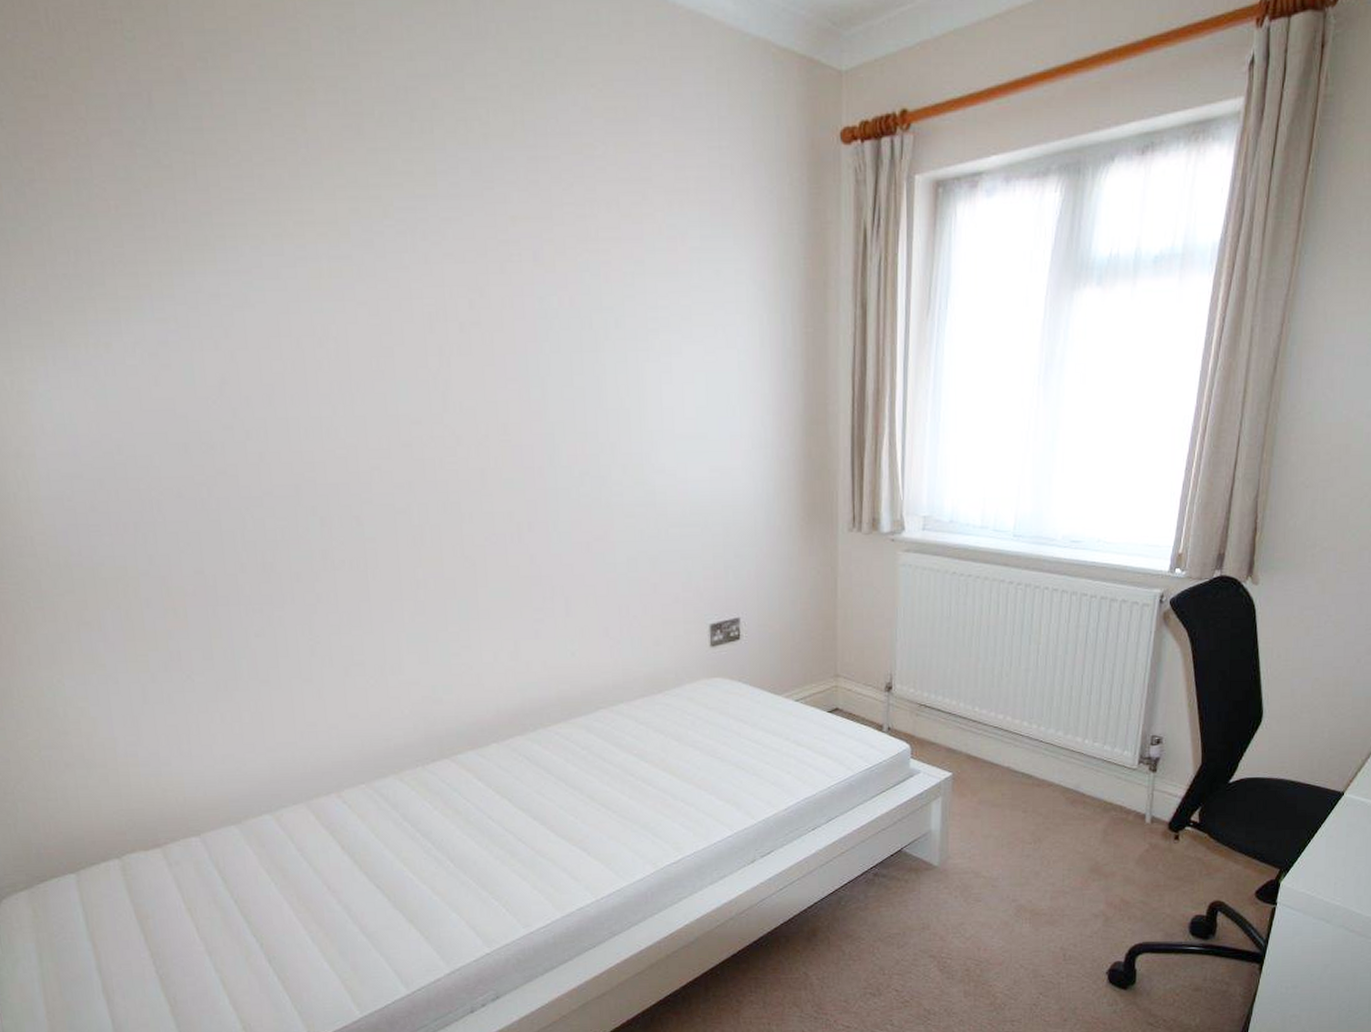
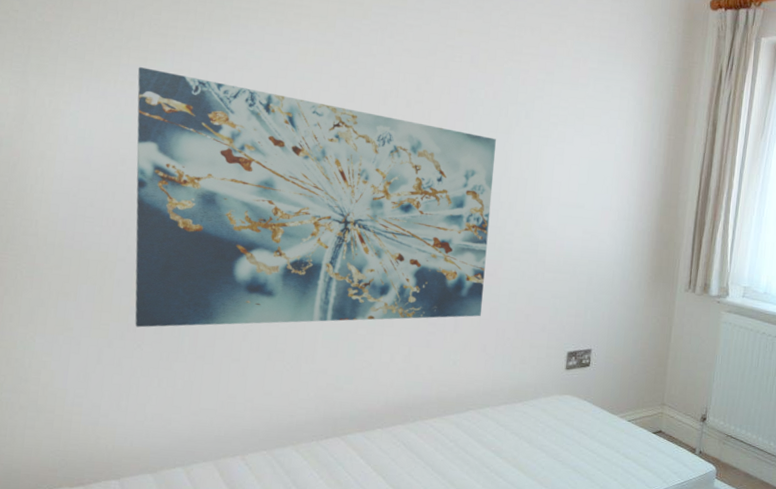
wall art: none [110,321,597,655] -> present [134,67,496,328]

